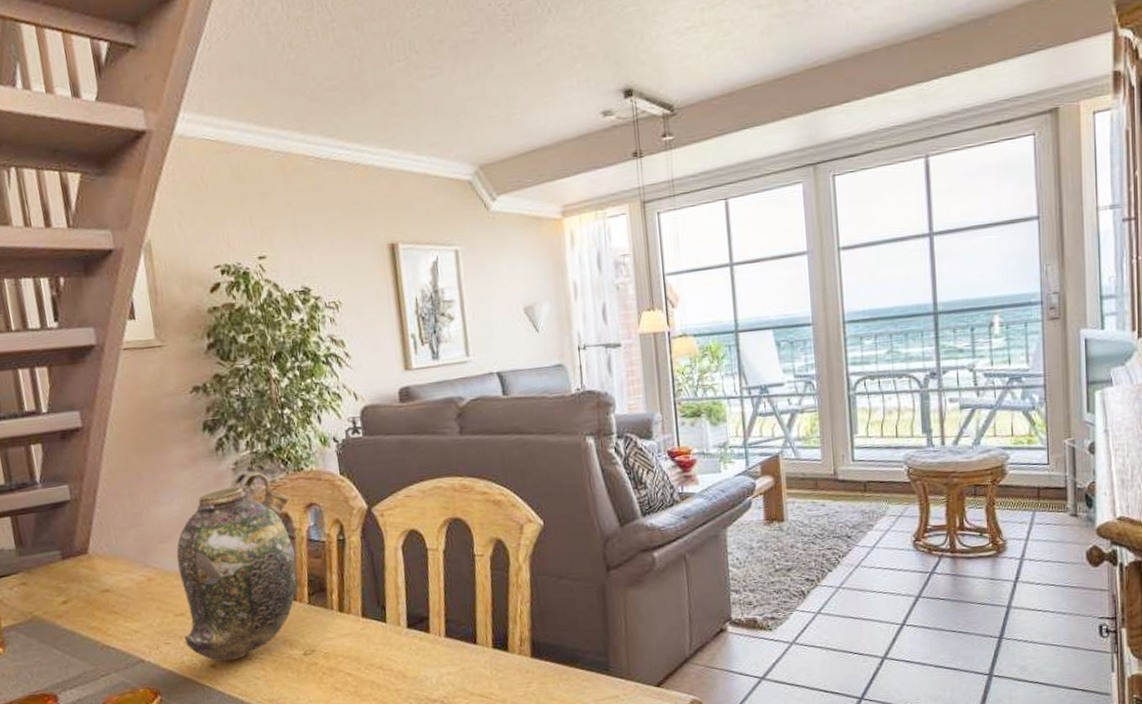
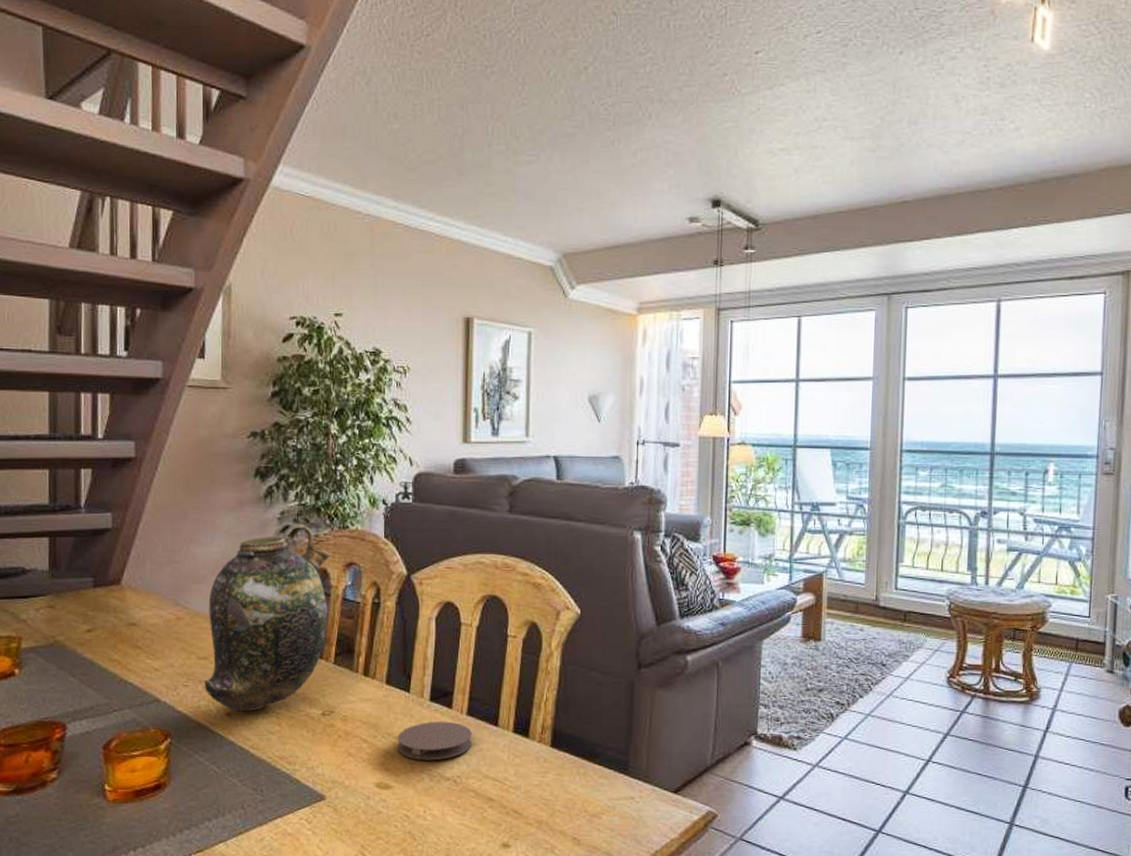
coaster: none [380,645,454,687] -> present [397,721,472,761]

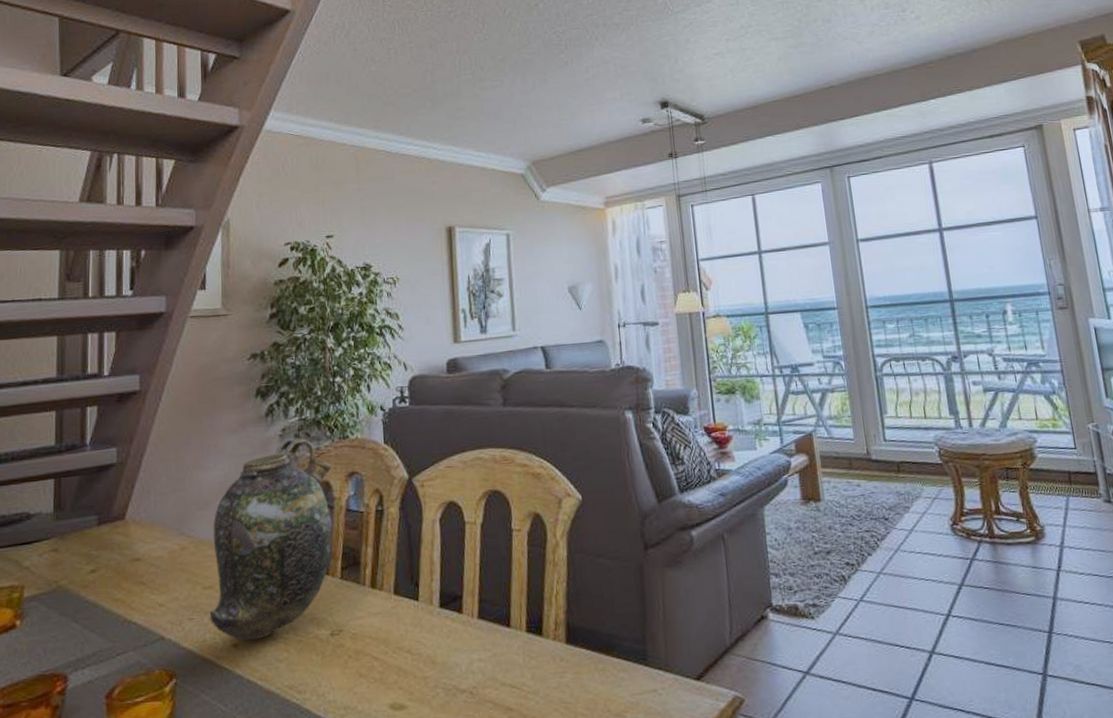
coaster: present [397,721,472,761] -> none [409,628,486,674]

